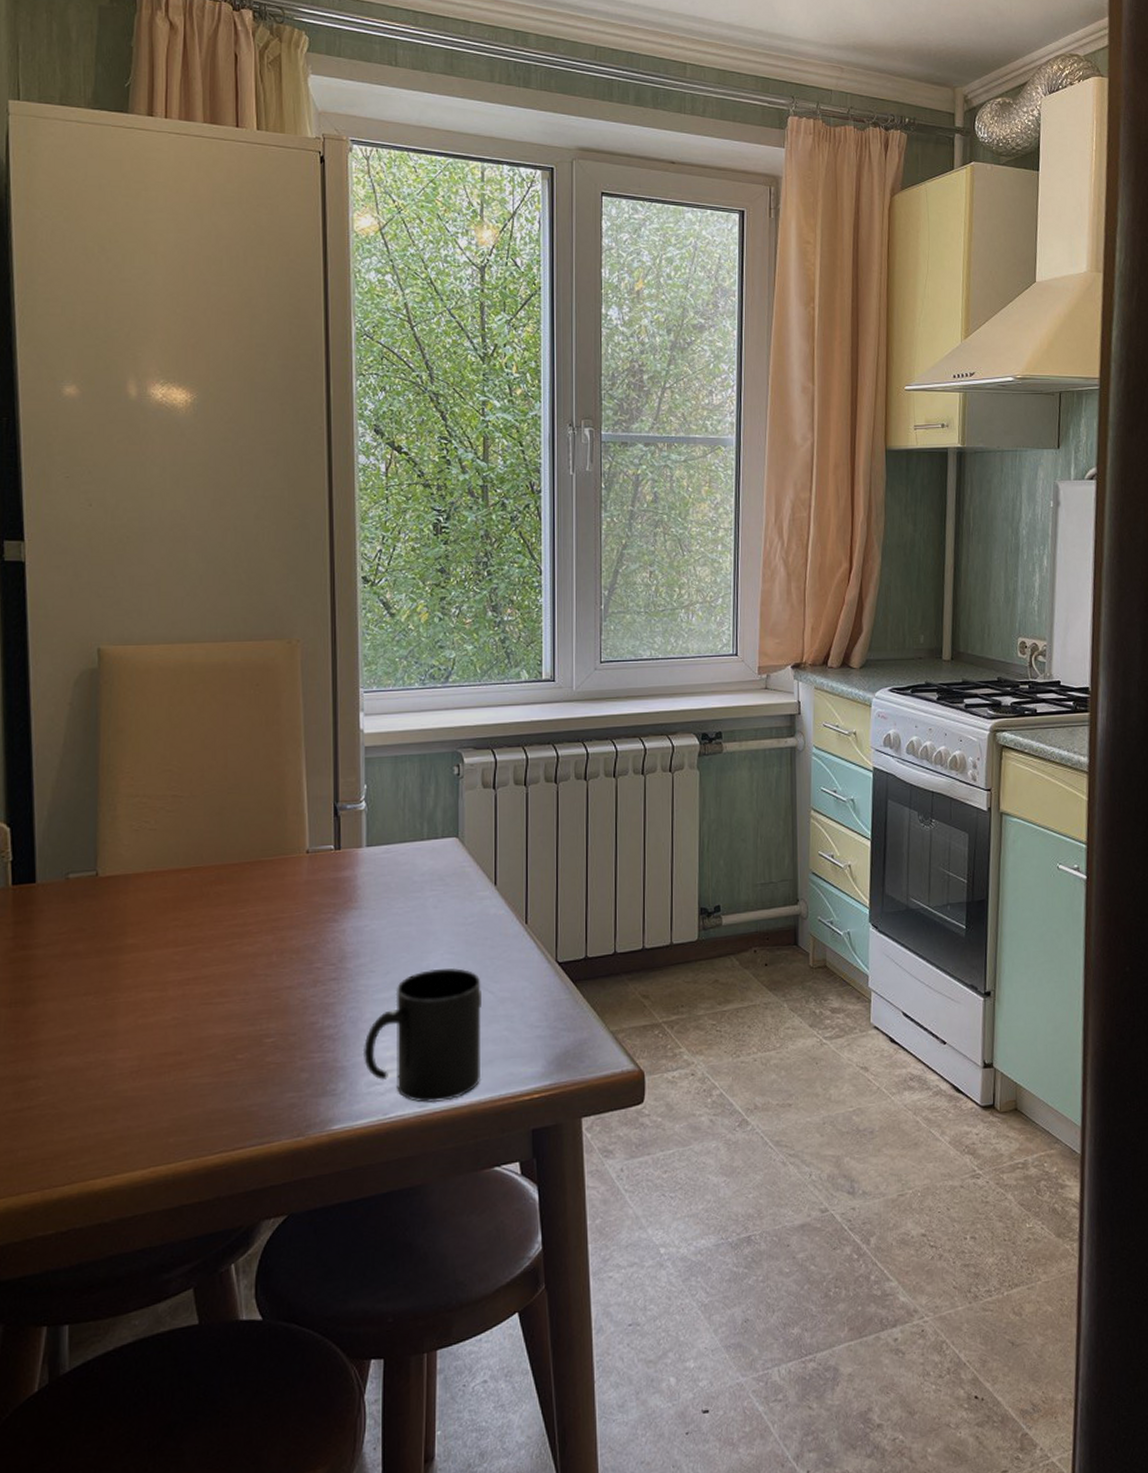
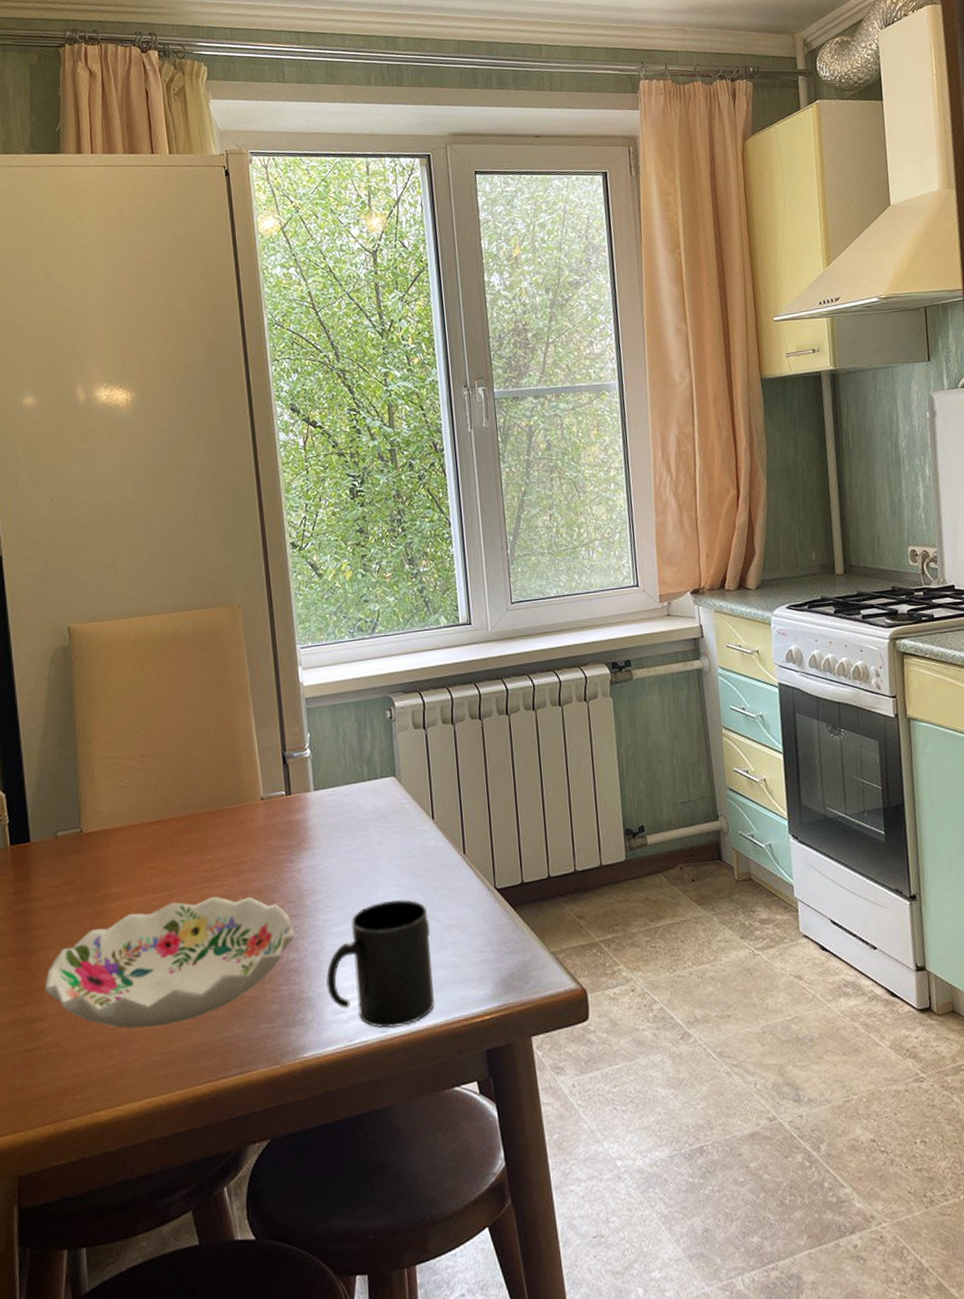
decorative bowl: none [41,953,332,1092] -> present [44,896,295,1029]

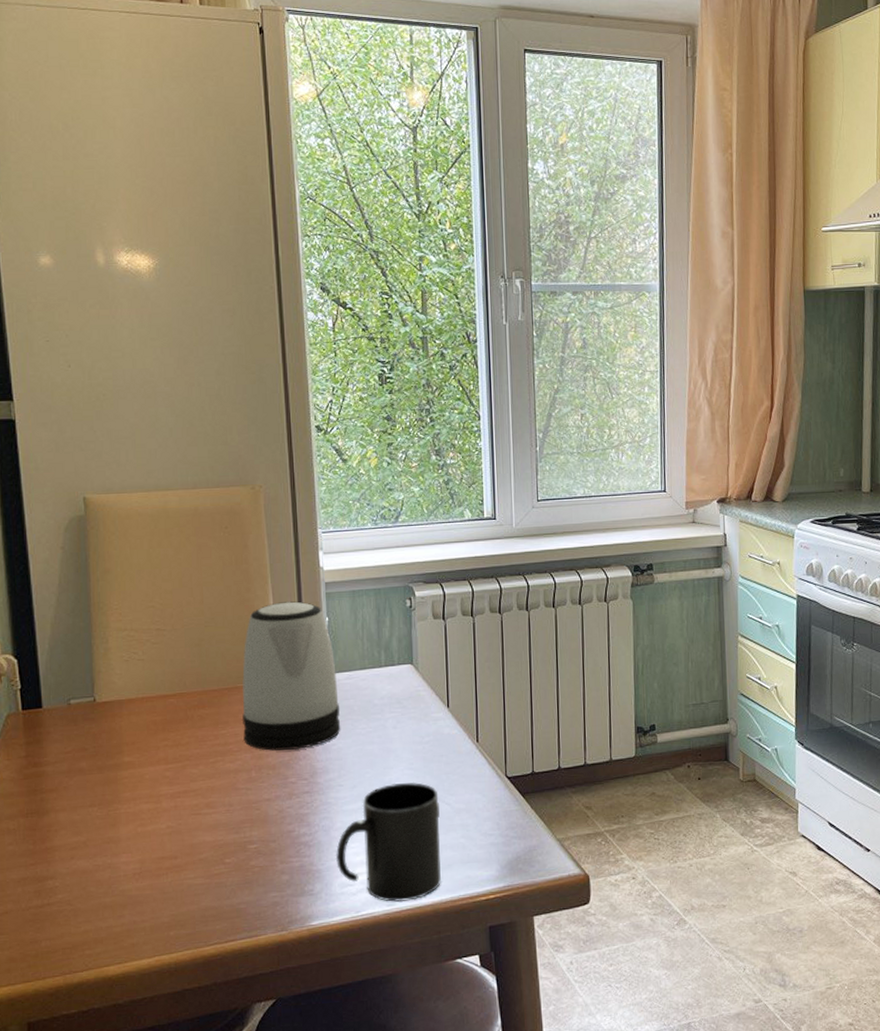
decorative bowl: present [44,896,295,1029] -> none [55,769,306,891]
kettle: none [226,718,327,874] -> present [242,601,341,751]

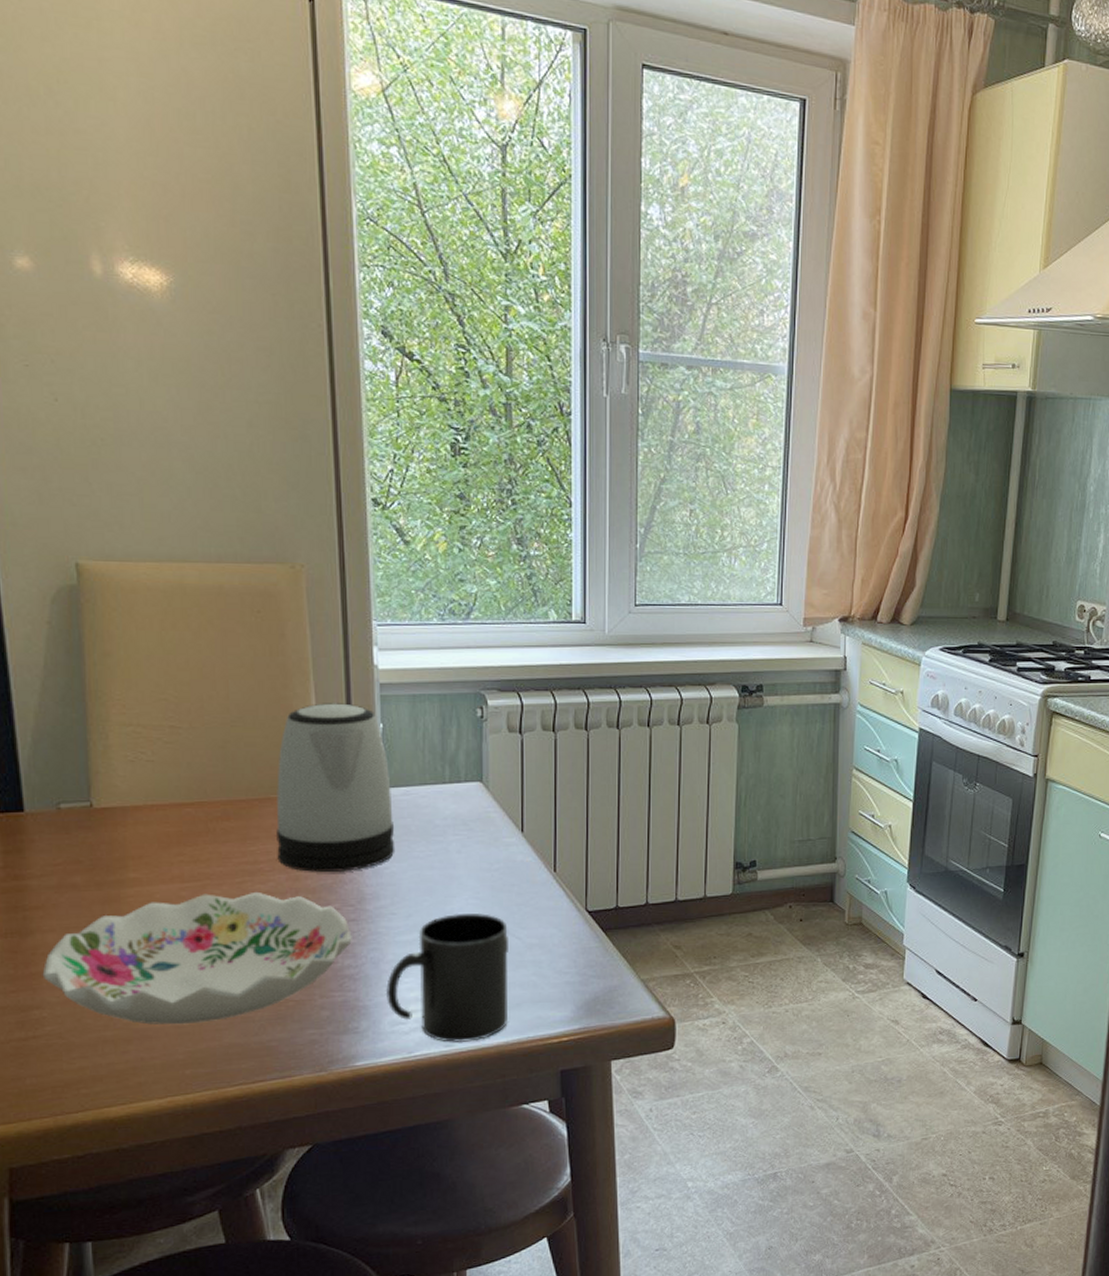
decorative bowl: none [55,769,306,891] -> present [42,891,352,1025]

